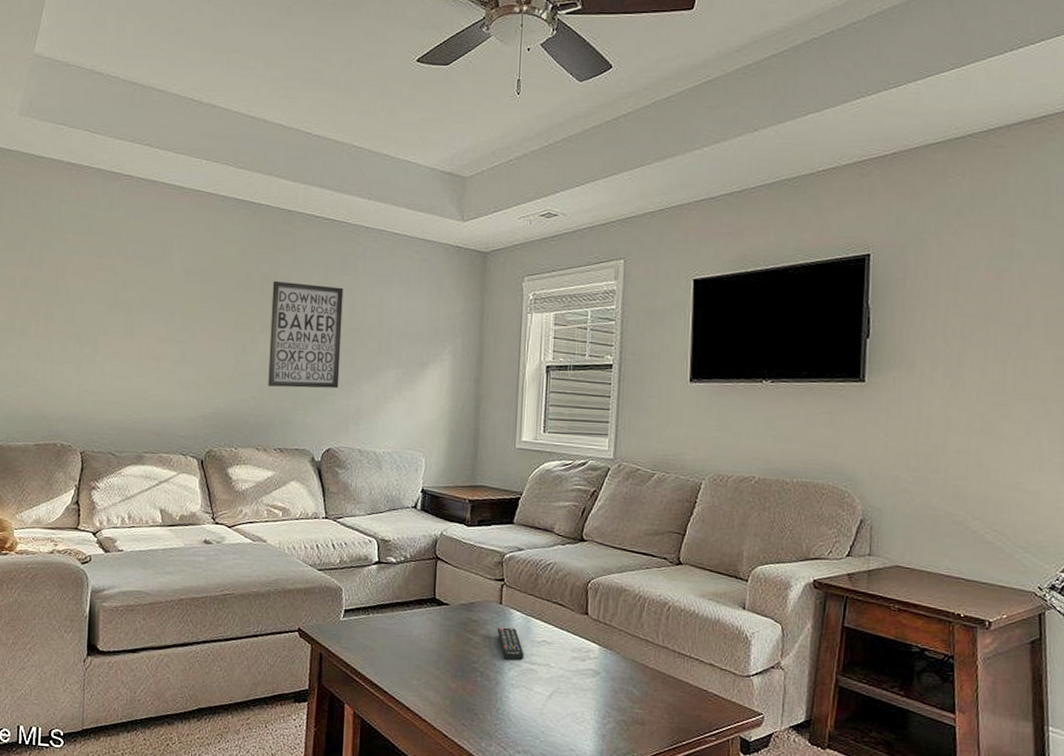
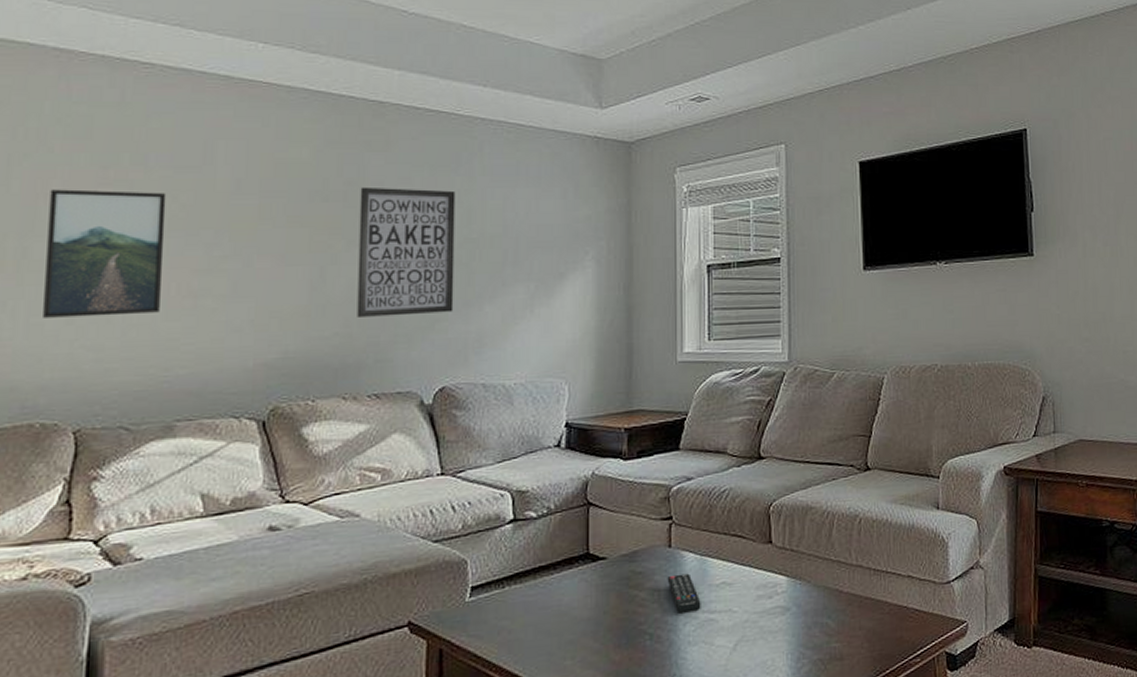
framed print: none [62,271,140,370] -> present [43,189,167,318]

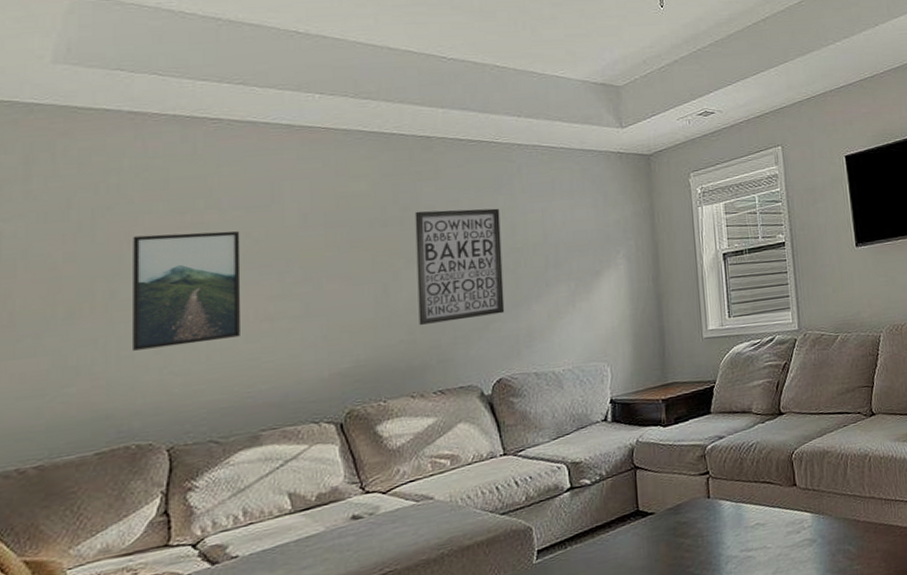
remote control: present [667,573,701,615] -> none [708,519,740,555]

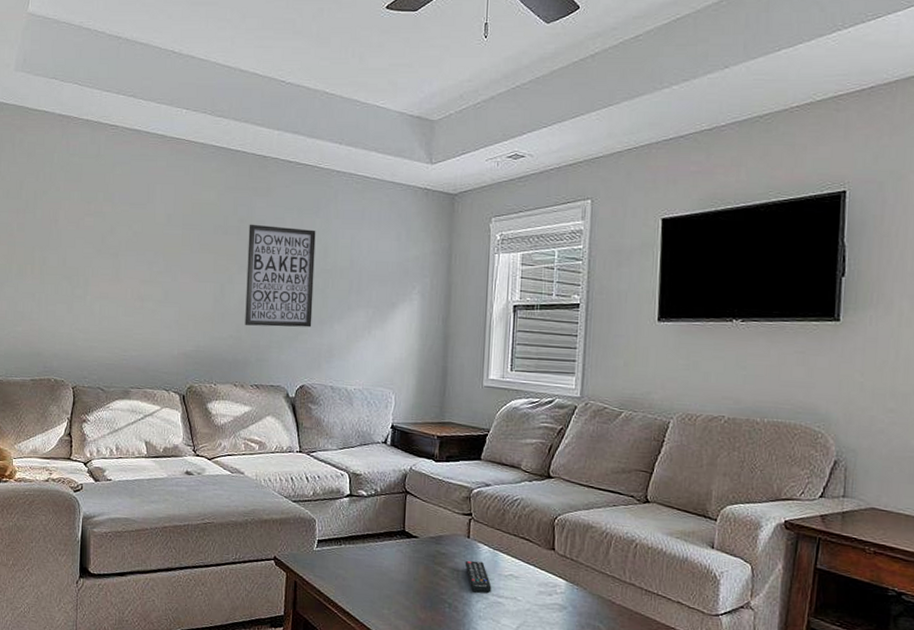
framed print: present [133,231,241,351] -> none [55,217,125,310]
remote control: none [708,519,740,555] -> present [465,560,492,594]

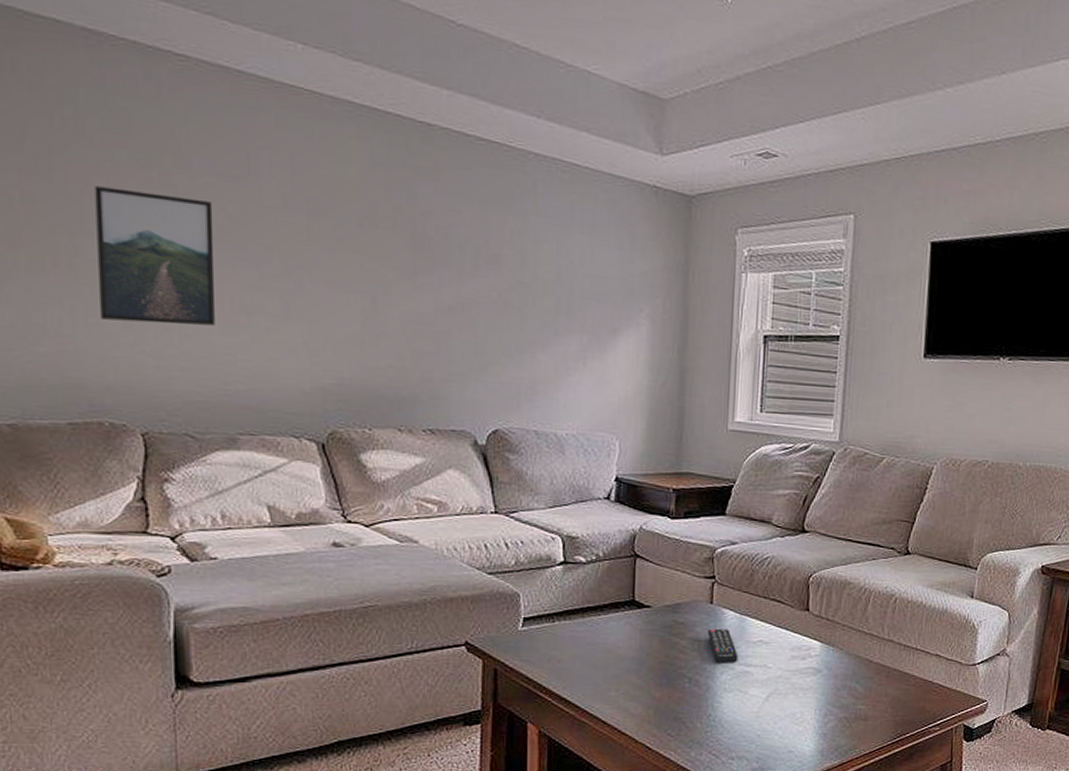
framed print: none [55,217,125,310] -> present [94,186,215,326]
wall art: present [245,224,316,328] -> none [410,215,508,357]

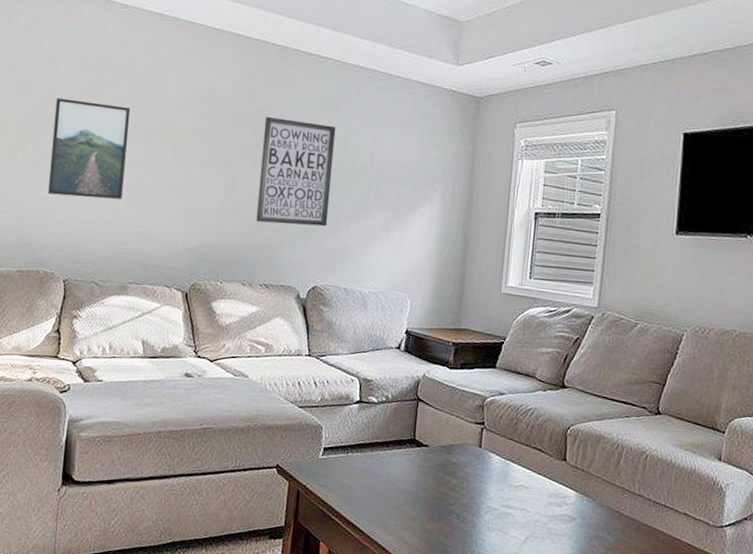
wall art: none [410,215,508,357] -> present [256,116,336,227]
remote control: present [707,628,738,665] -> none [475,470,502,505]

